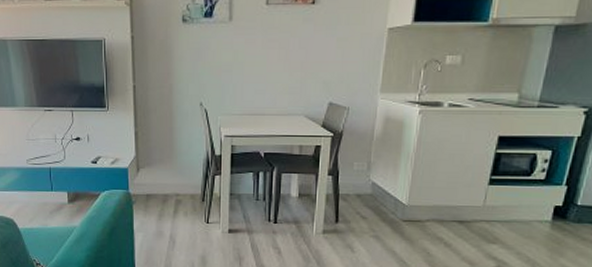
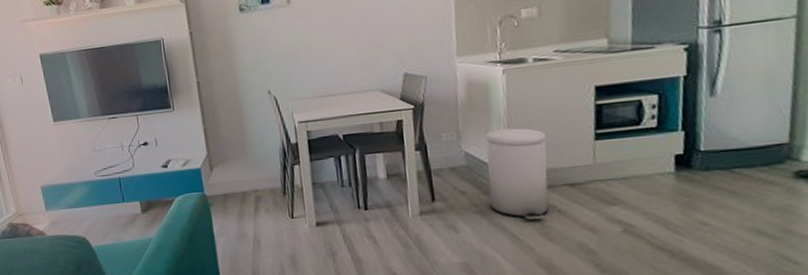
pedal bin: none [386,165,447,250] -> present [485,127,549,220]

